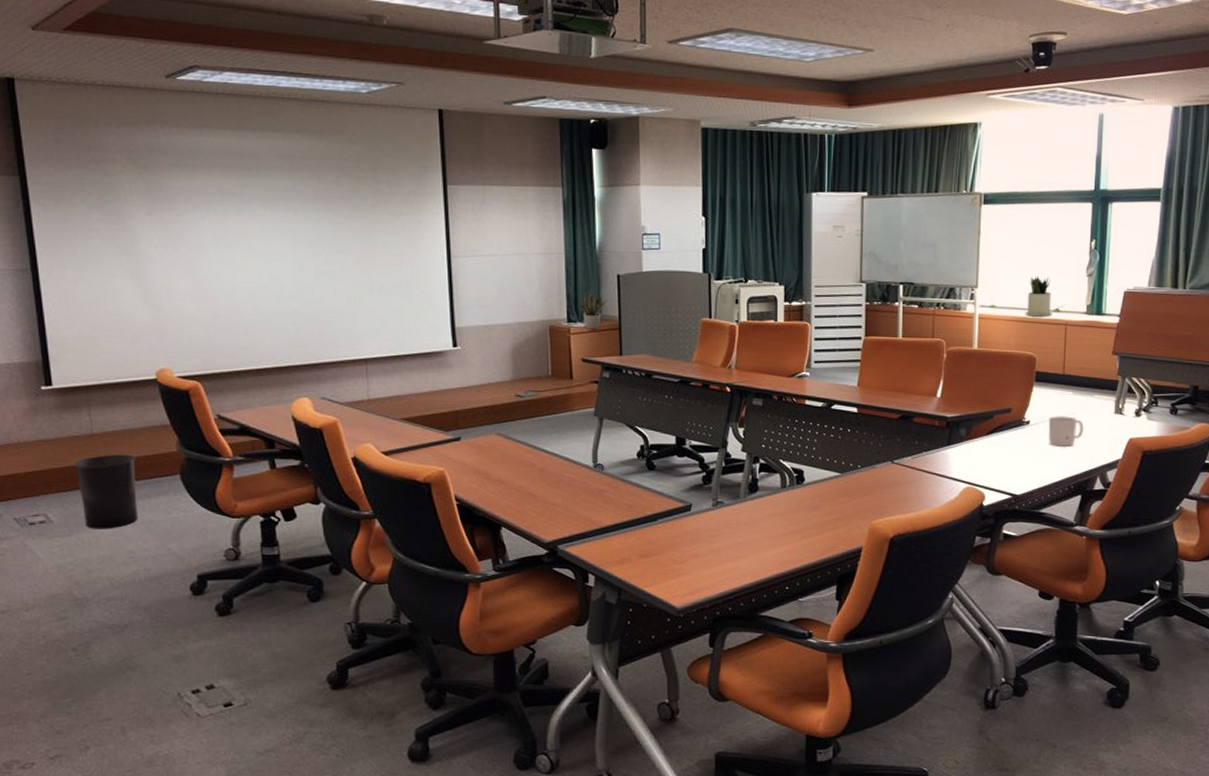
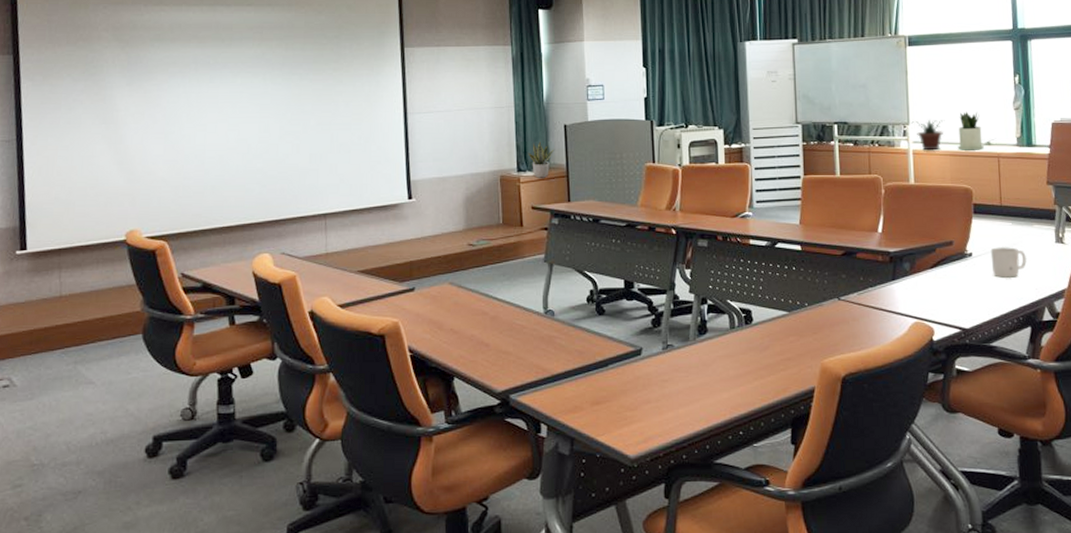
waste bin: present [73,454,139,529] -> none [40,315,101,392]
potted plant: none [980,284,1015,316] -> present [911,120,945,151]

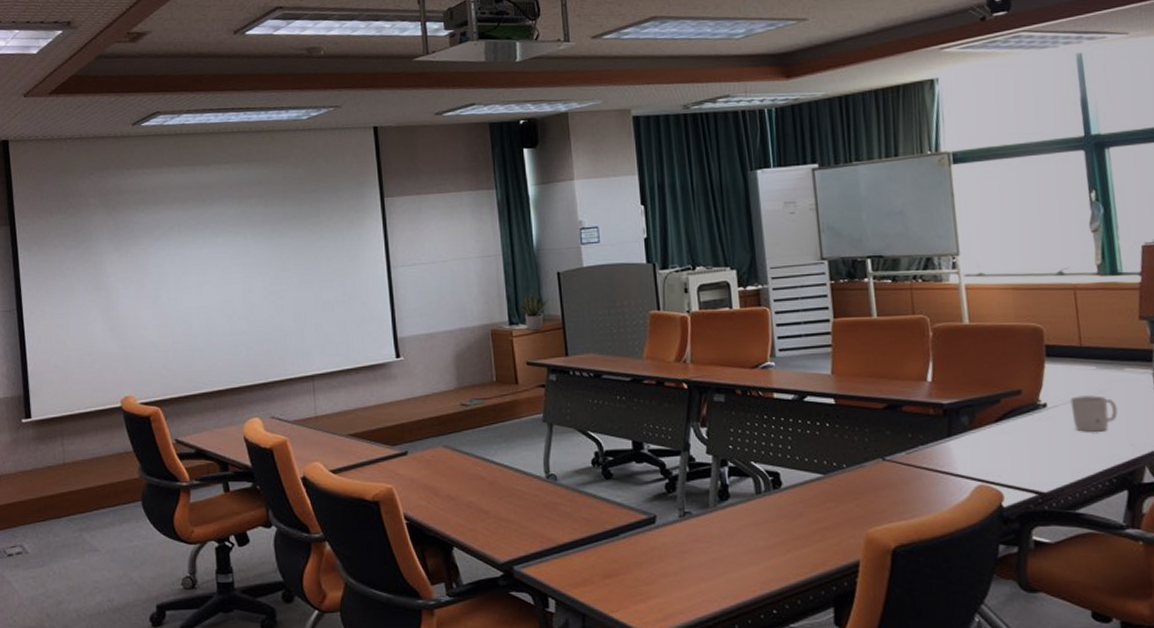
potted plant: present [911,120,945,151] -> none [961,248,1004,285]
planter: present [957,111,984,150] -> none [1021,236,1055,283]

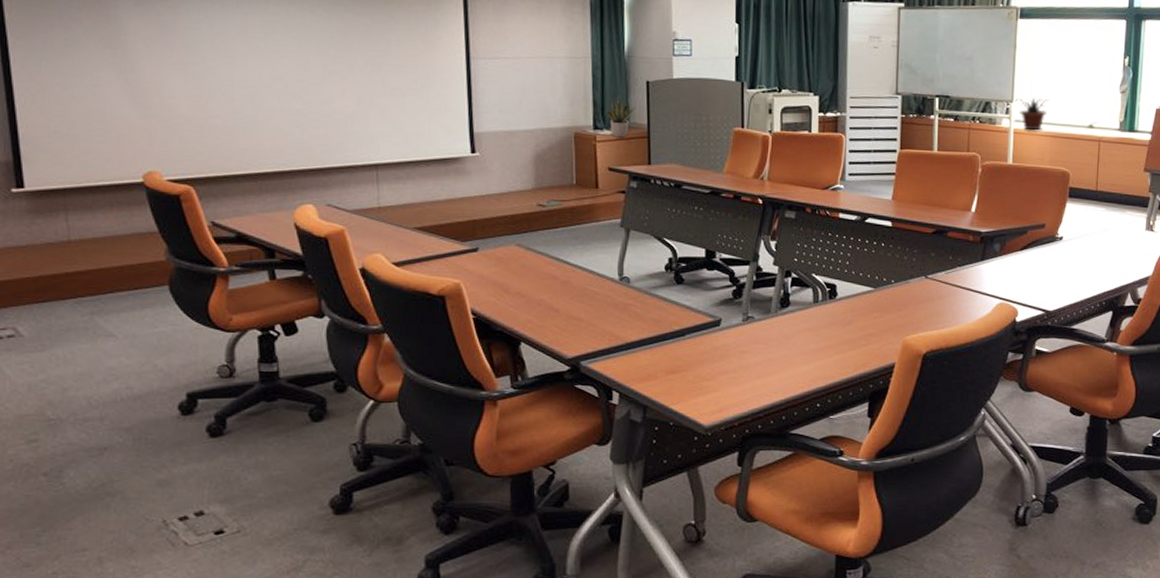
potted plant: none [961,248,1004,285] -> present [1015,99,1050,131]
mug: present [1070,394,1119,433] -> none [1081,231,1117,264]

